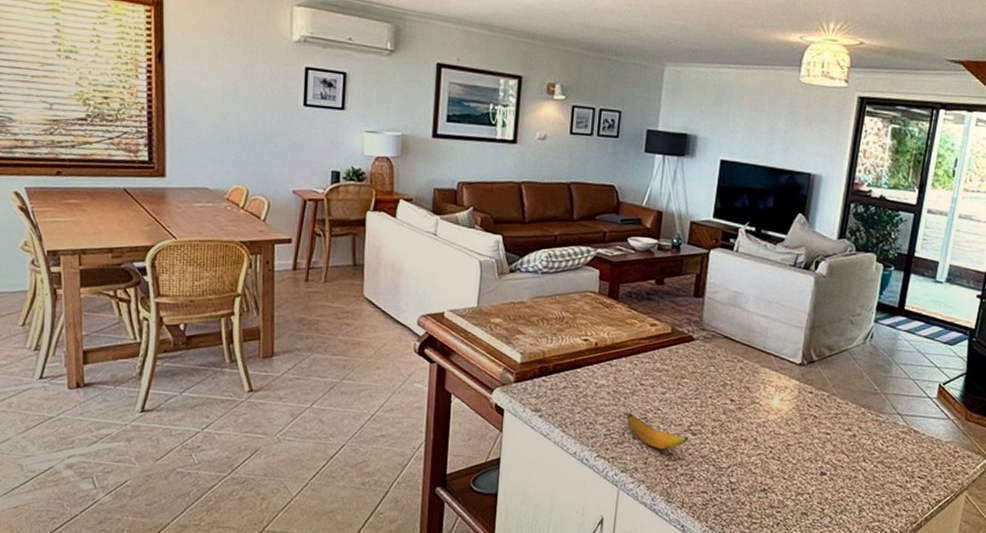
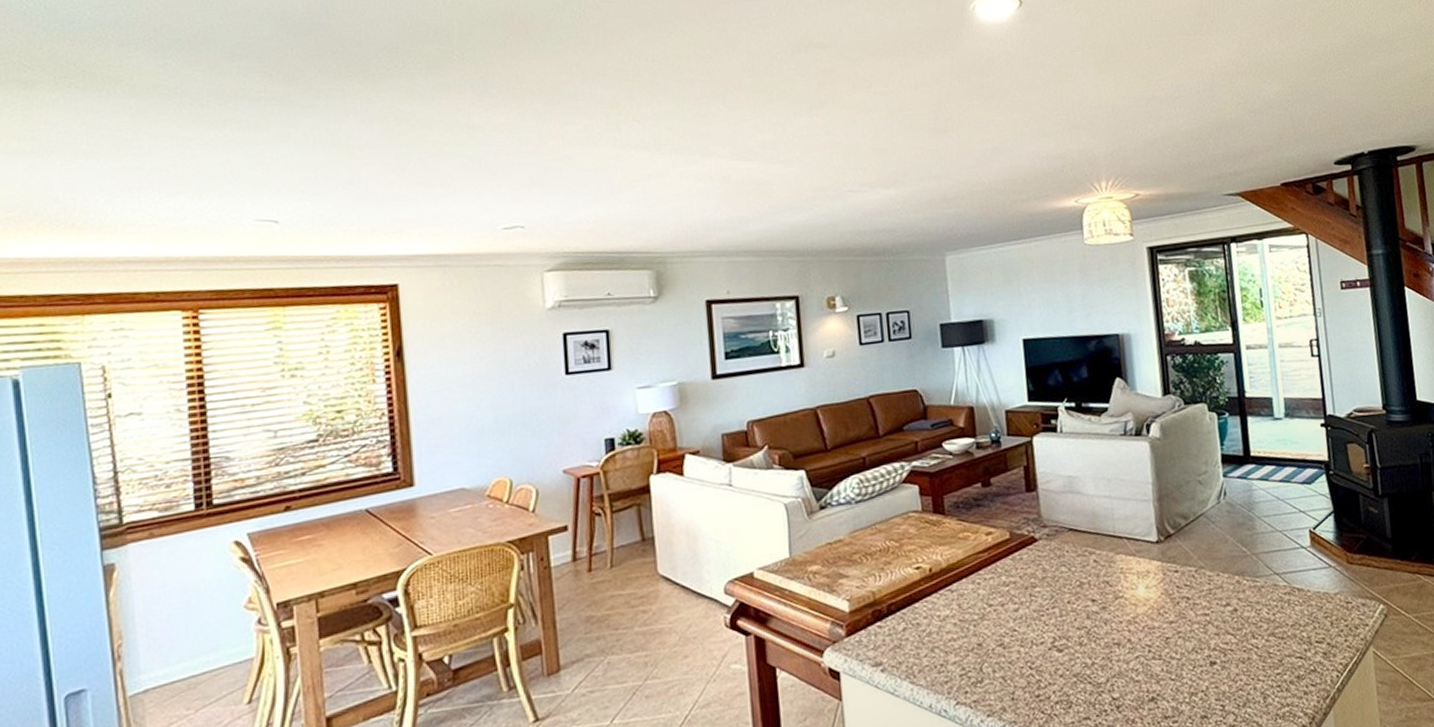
banana: present [627,413,689,450] -> none [981,642,1056,679]

